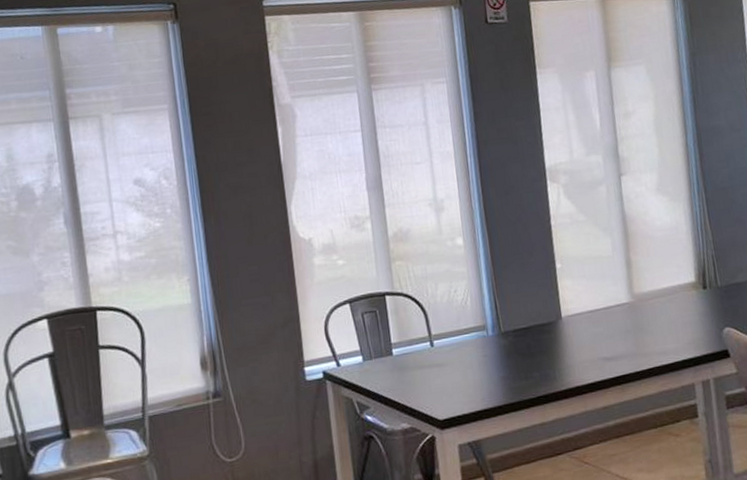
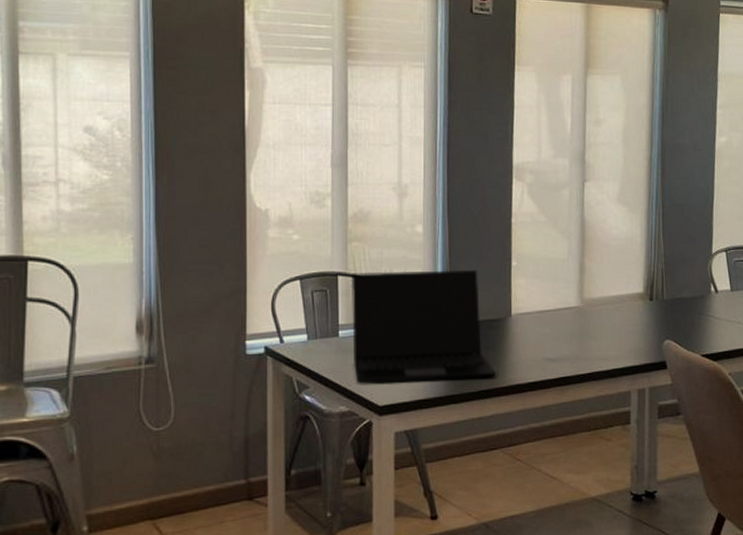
laptop: none [398,275,553,400] -> present [350,269,496,384]

